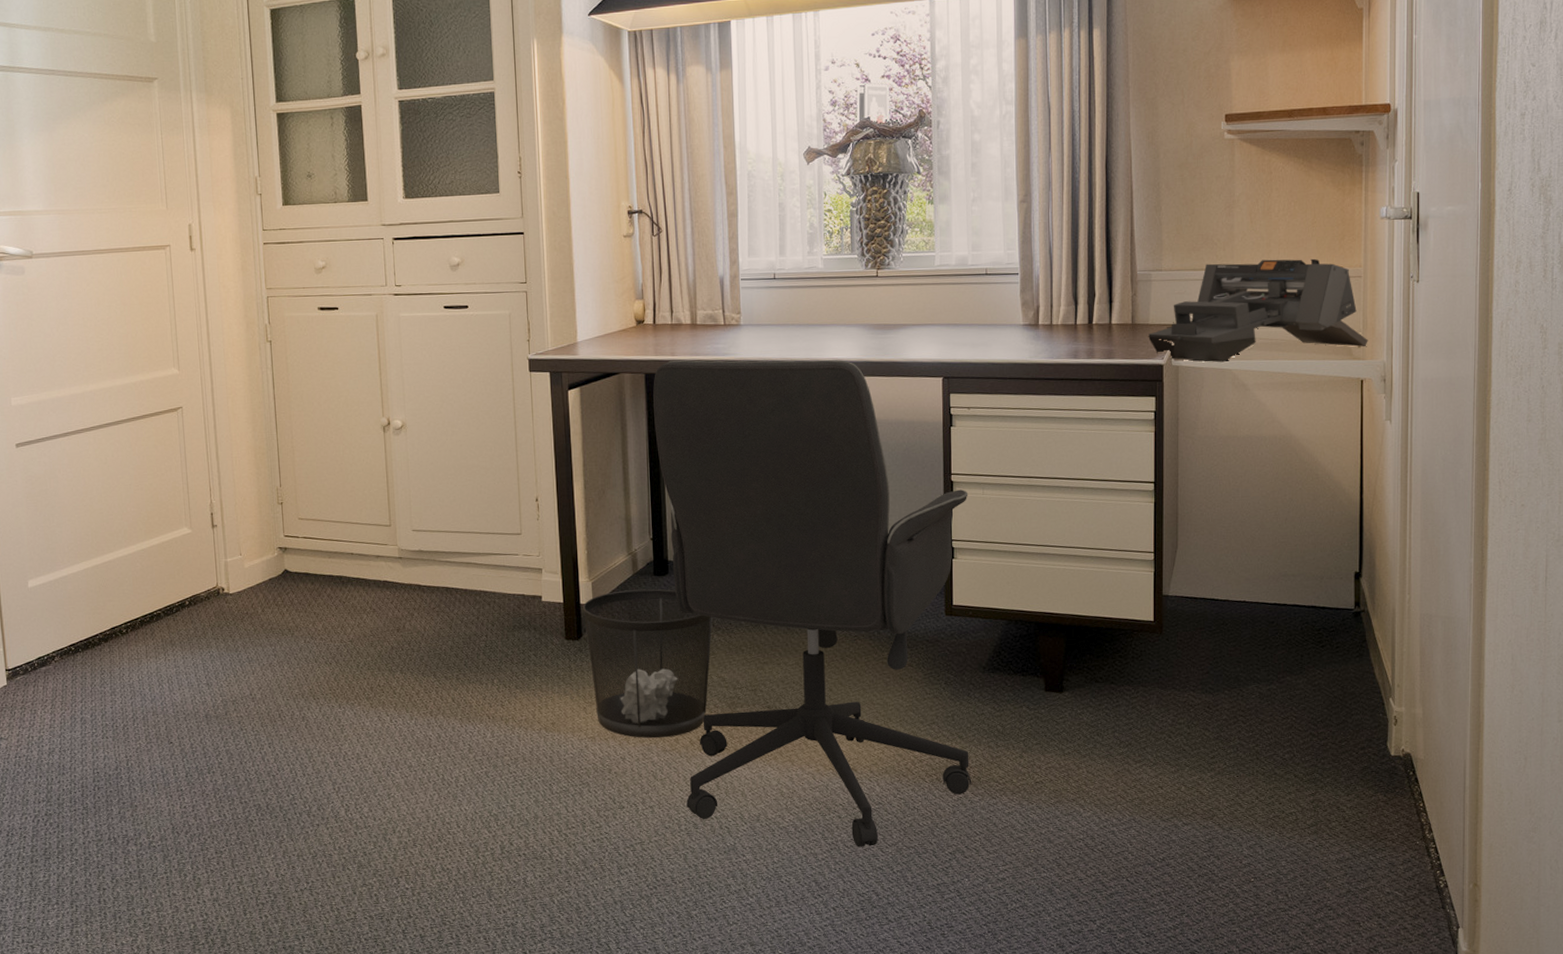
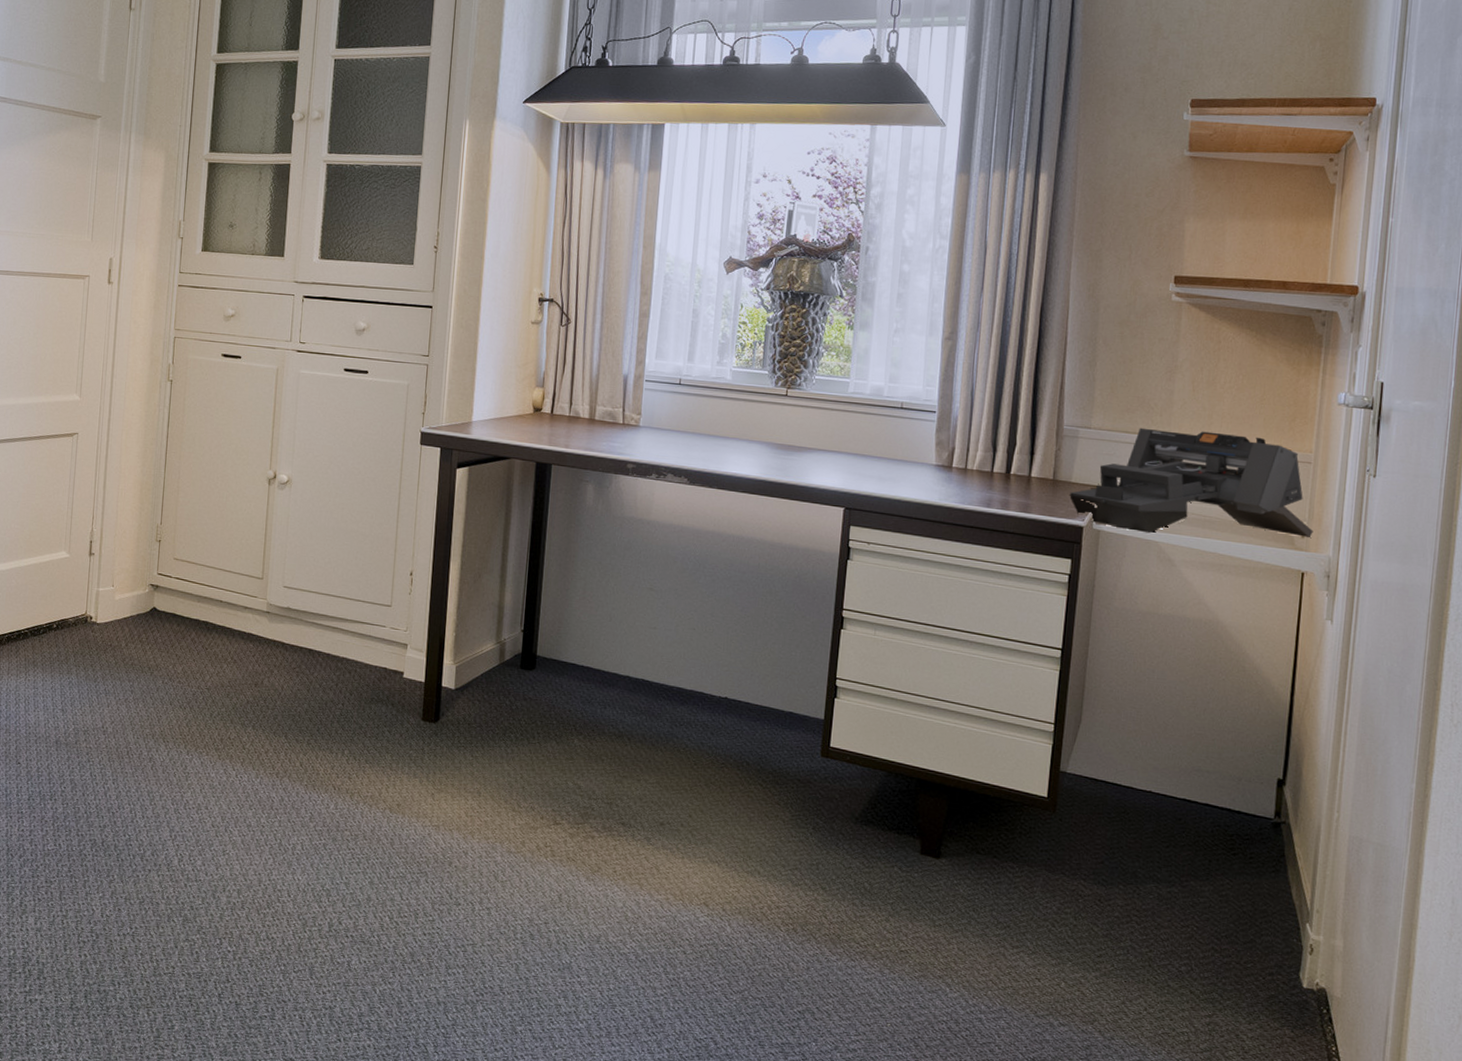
waste bin: present [583,589,713,739] -> none [444,679,575,839]
office chair: present [653,360,972,847] -> none [525,452,859,990]

